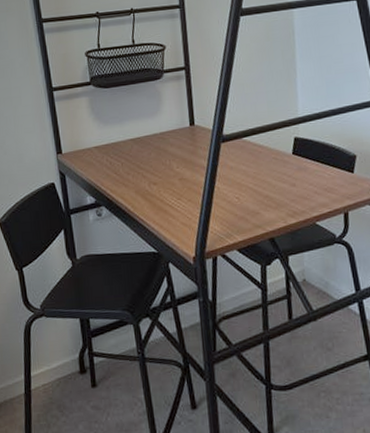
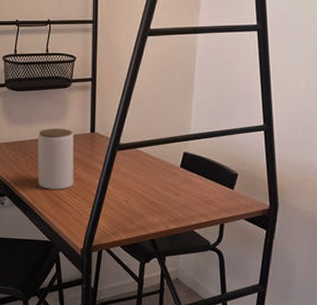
jar: none [131,124,177,194] -> present [37,129,74,190]

